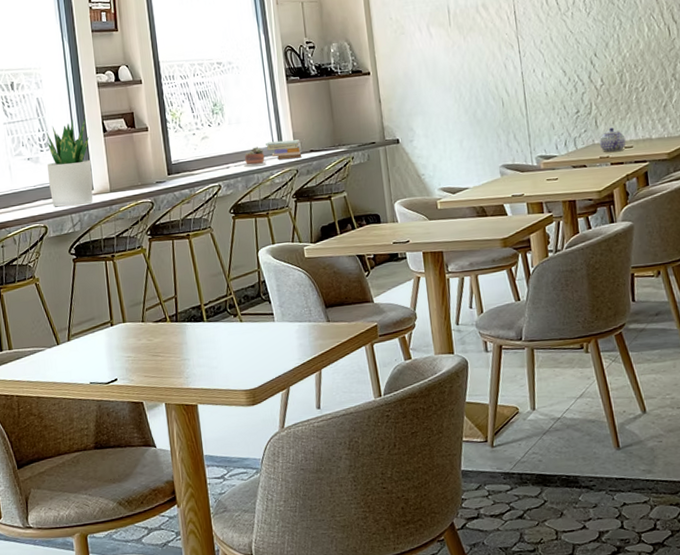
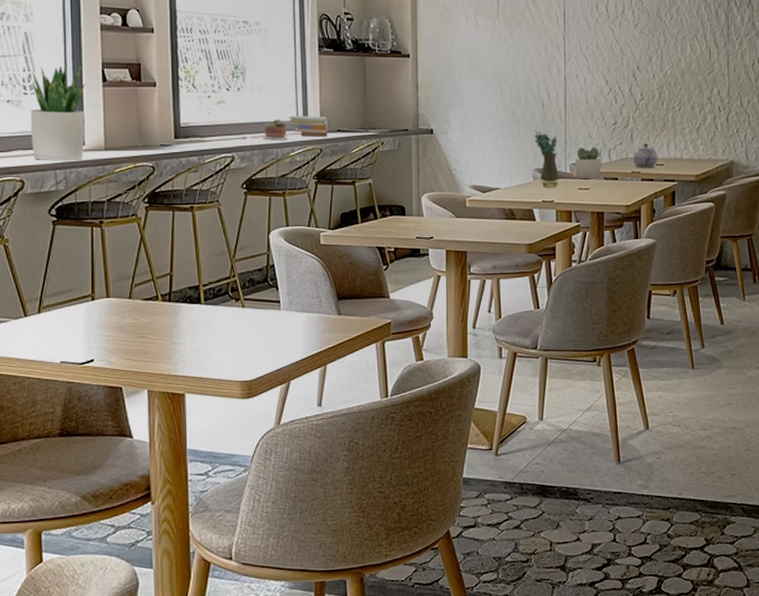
vase: none [497,129,528,183] -> present [534,131,560,188]
succulent plant: none [540,137,569,170] -> present [574,147,602,179]

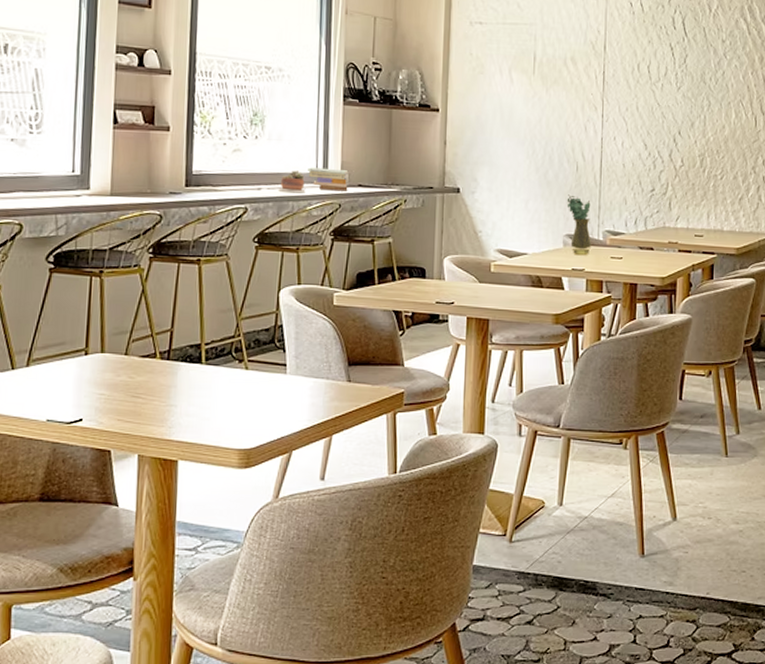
planter: present [31,63,86,161] -> none [33,102,95,206]
succulent plant: present [574,147,602,179] -> none [608,213,637,248]
teapot: present [632,143,658,168] -> none [670,212,697,239]

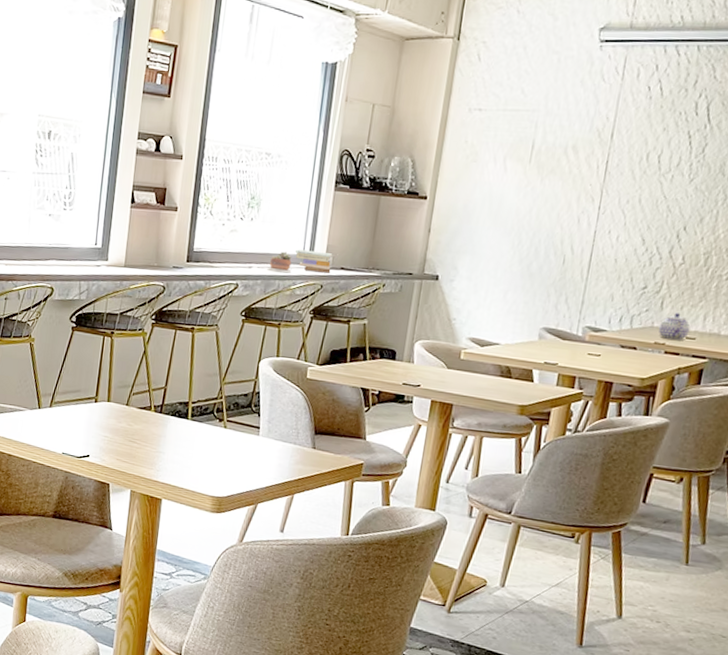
vase: present [567,194,592,256] -> none [546,288,574,351]
teapot: none [670,212,697,239] -> present [658,313,691,341]

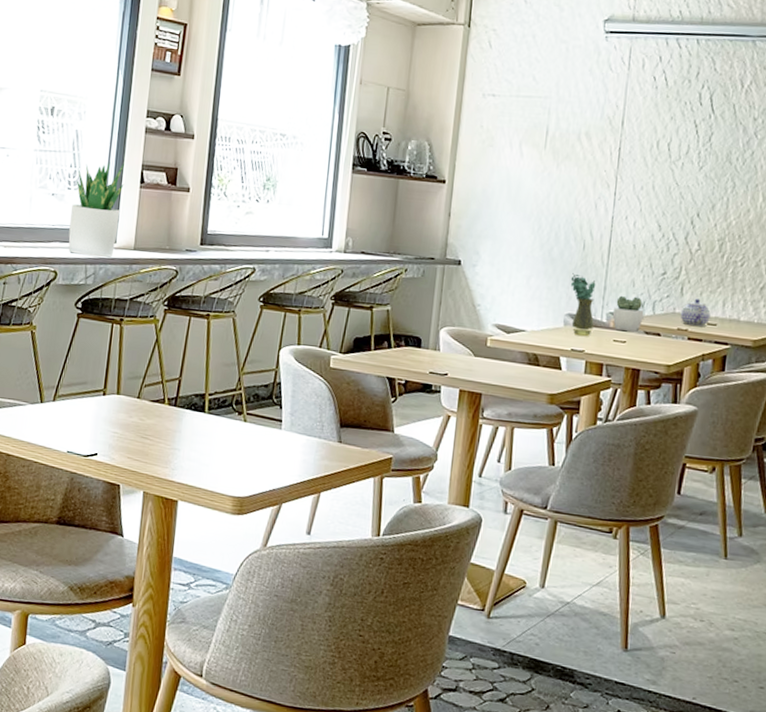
planter: none [64,183,116,275] -> present [68,162,124,258]
succulent plant: present [267,251,292,274] -> none [285,235,311,258]
books: present [295,249,333,274] -> none [314,232,353,258]
vase: none [546,288,574,351] -> present [570,273,596,337]
succulent plant: none [588,309,621,345] -> present [612,295,644,332]

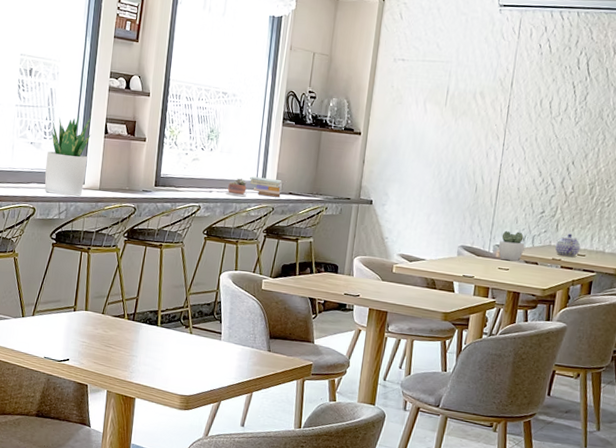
succulent plant: none [285,235,311,258] -> present [225,178,247,197]
books: none [314,232,353,258] -> present [250,176,282,198]
vase: present [570,273,596,337] -> none [463,211,485,265]

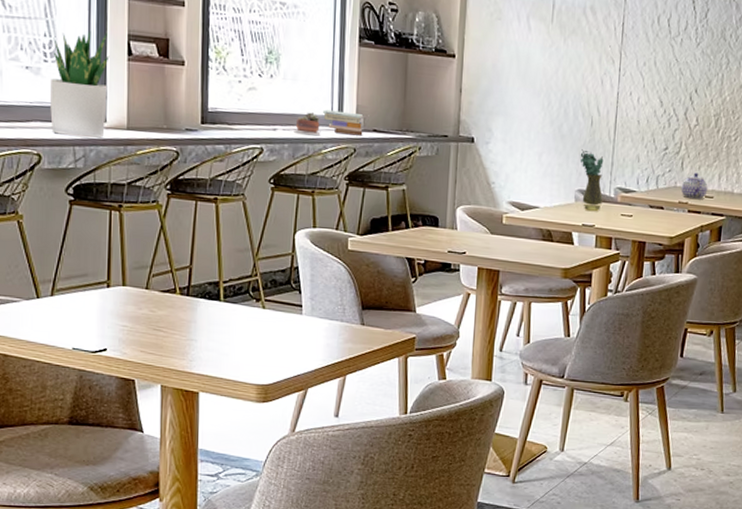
vase: none [463,211,485,265] -> present [580,149,604,212]
succulent plant: present [498,230,525,261] -> none [619,170,649,206]

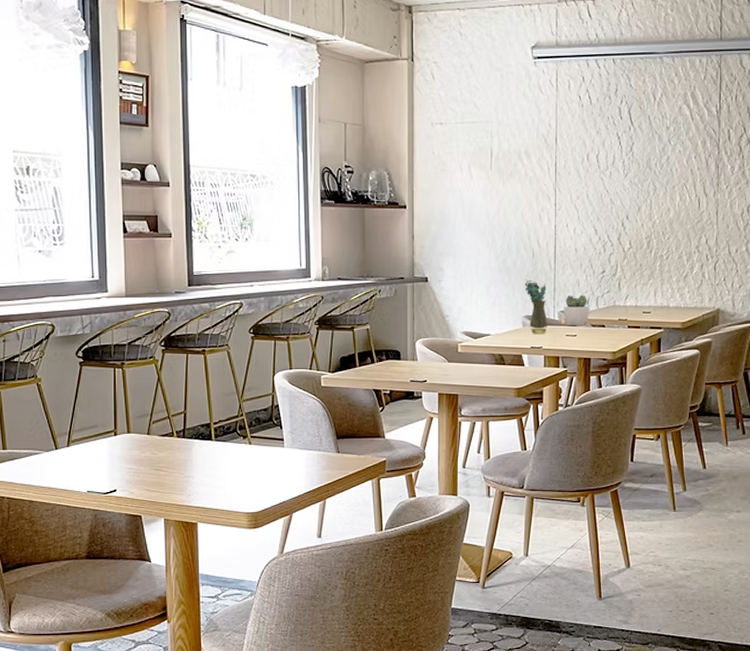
planter: present [50,31,110,139] -> none [60,215,108,307]
succulent plant: present [294,112,321,136] -> none [268,268,292,288]
books: present [323,110,364,136] -> none [293,264,329,285]
succulent plant: none [619,170,649,206] -> present [563,295,589,326]
teapot: present [681,172,708,200] -> none [620,291,645,316]

